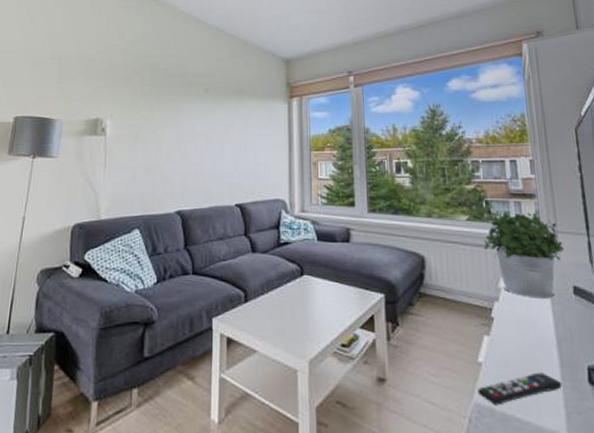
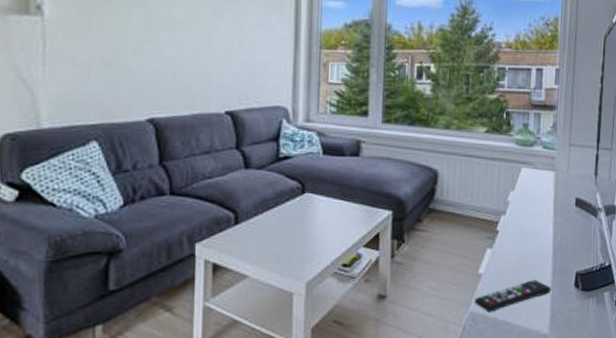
potted plant: present [484,210,565,299] -> none [498,122,574,211]

